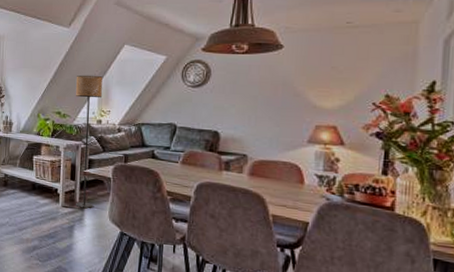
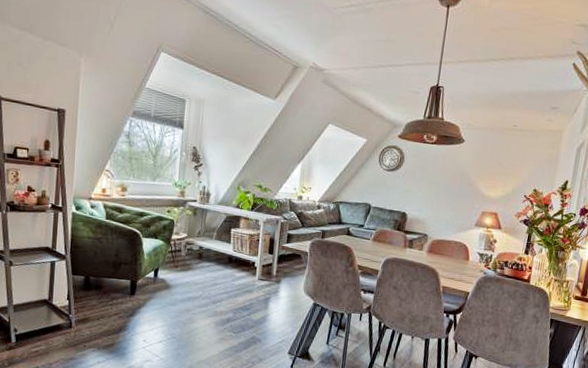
floor lamp: present [75,75,103,209] -> none [272,150,306,282]

